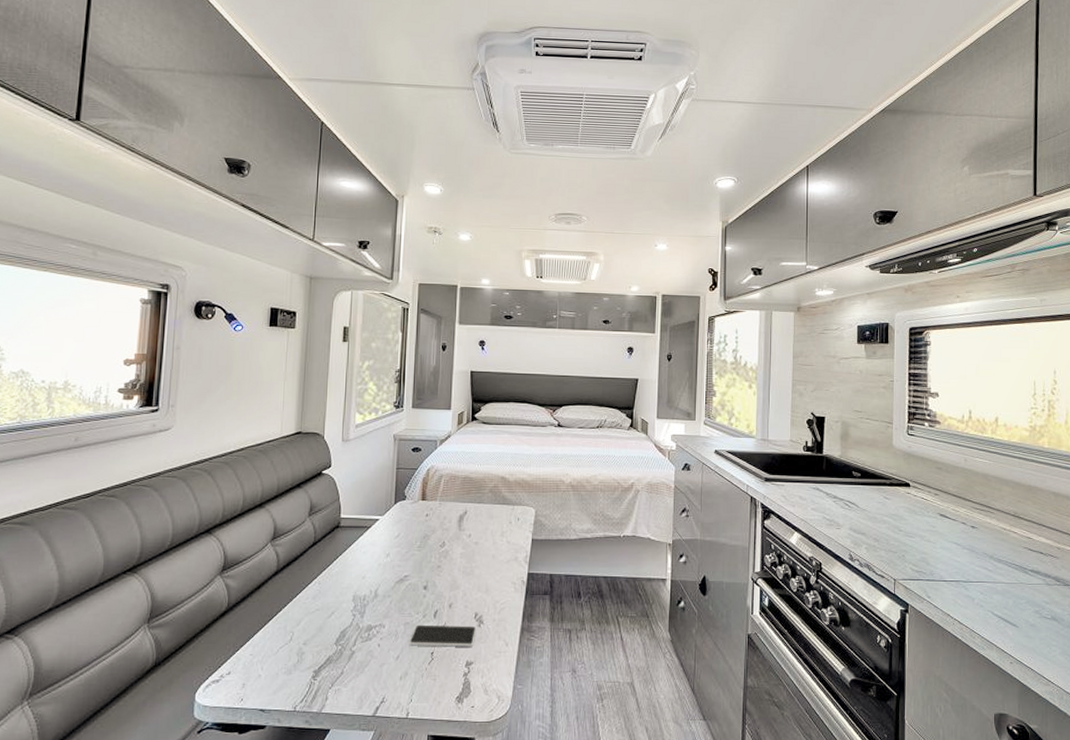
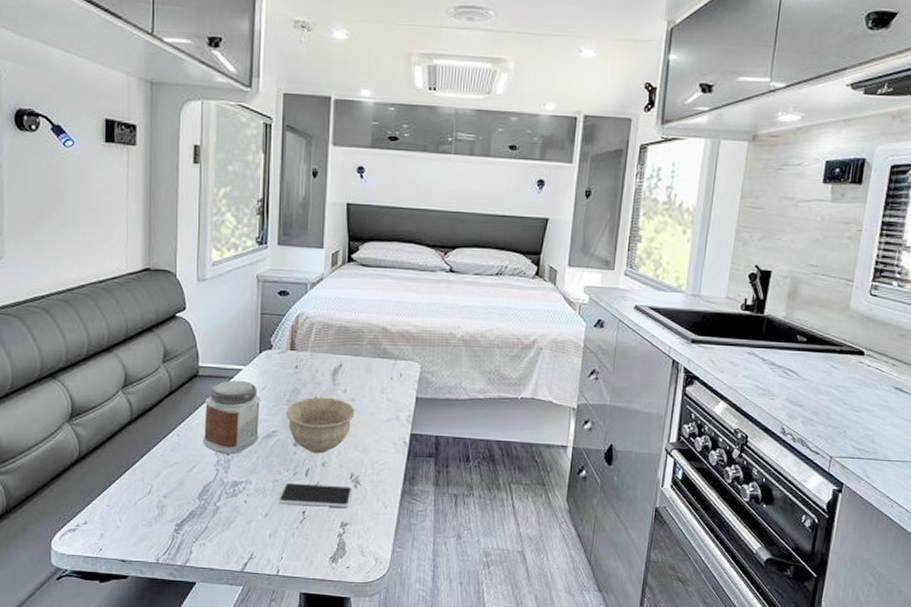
jar: none [341,529,395,600] -> present [202,380,260,454]
bowl: none [417,542,479,595] -> present [285,397,355,454]

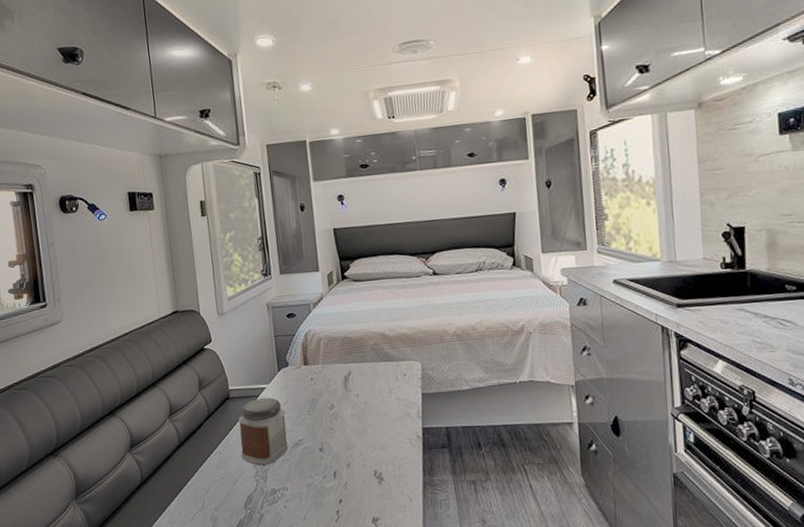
smartphone: present [278,482,353,508] -> none [313,483,379,506]
bowl: present [285,397,355,454] -> none [308,403,370,456]

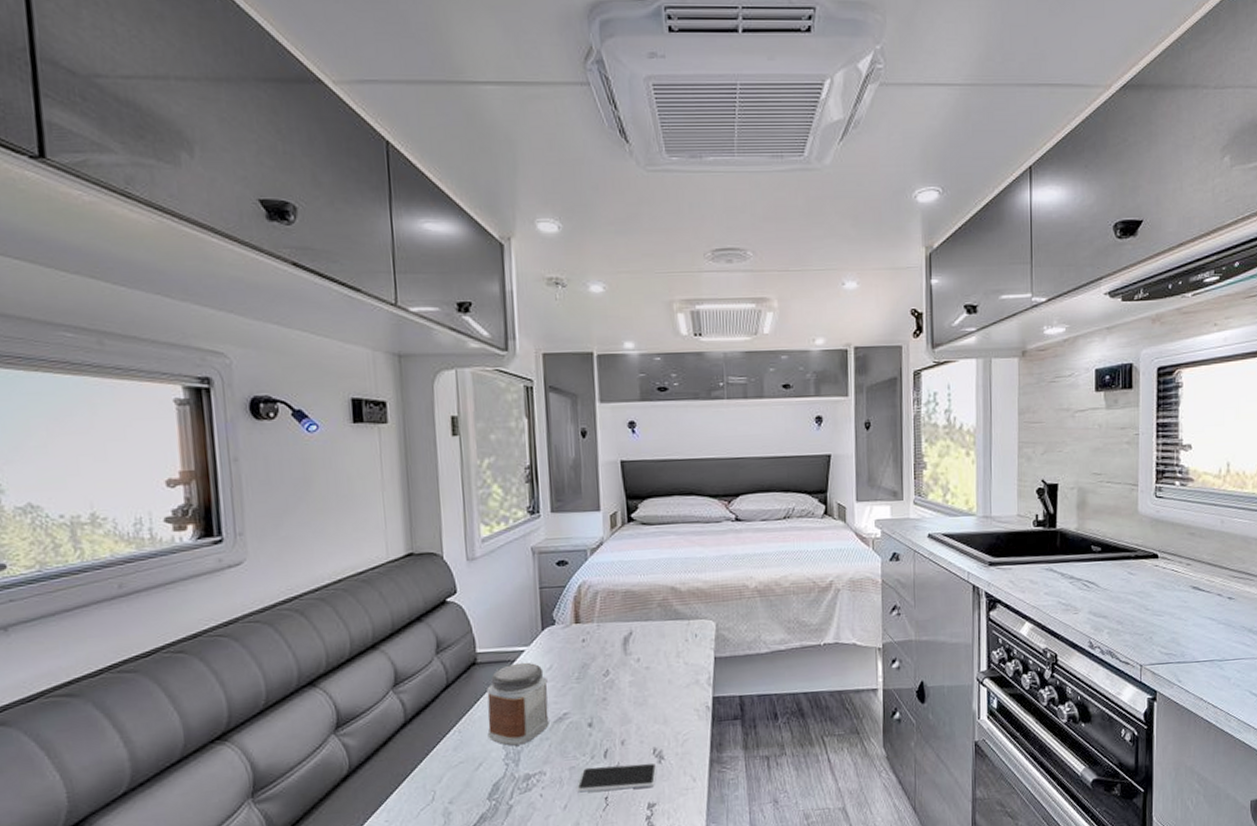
smartphone: none [313,483,379,506] -> present [577,763,657,793]

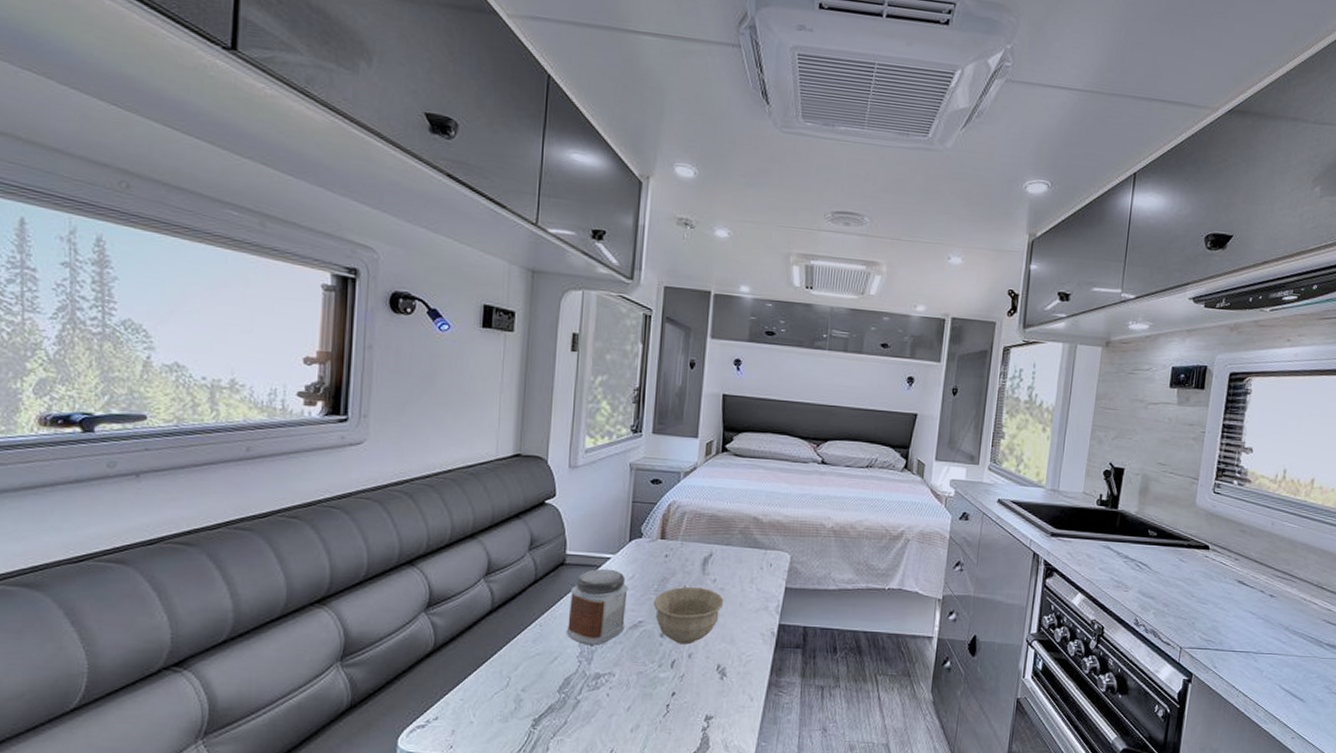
bowl: none [576,668,652,732] -> present [653,586,724,645]
smartphone: present [577,763,657,793] -> none [642,674,719,700]

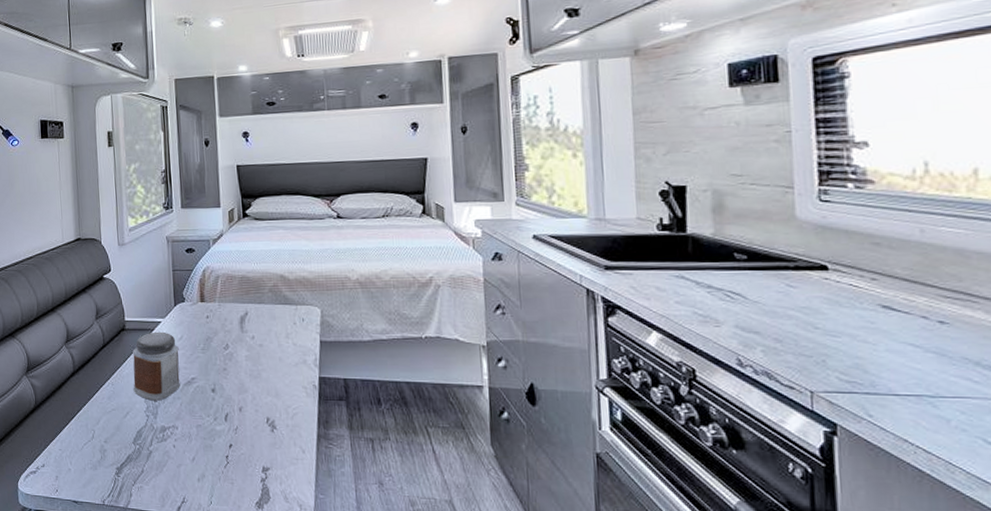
bowl: present [653,586,724,645] -> none [202,344,265,399]

